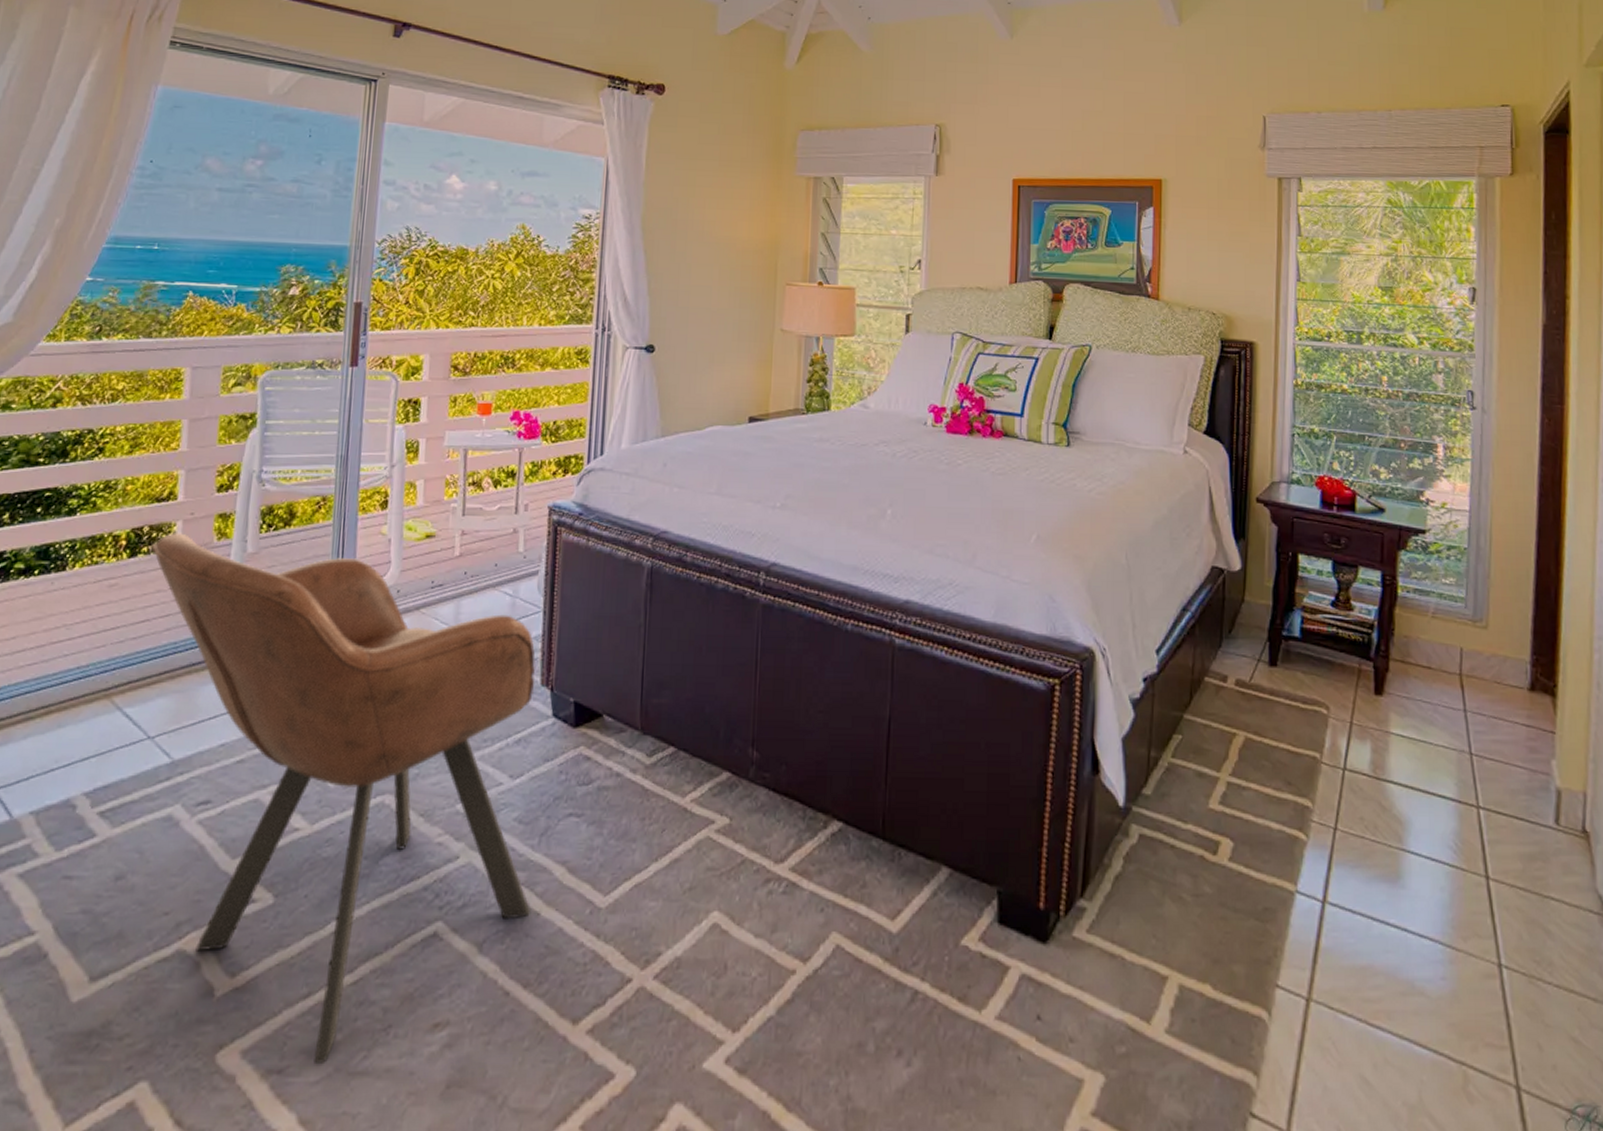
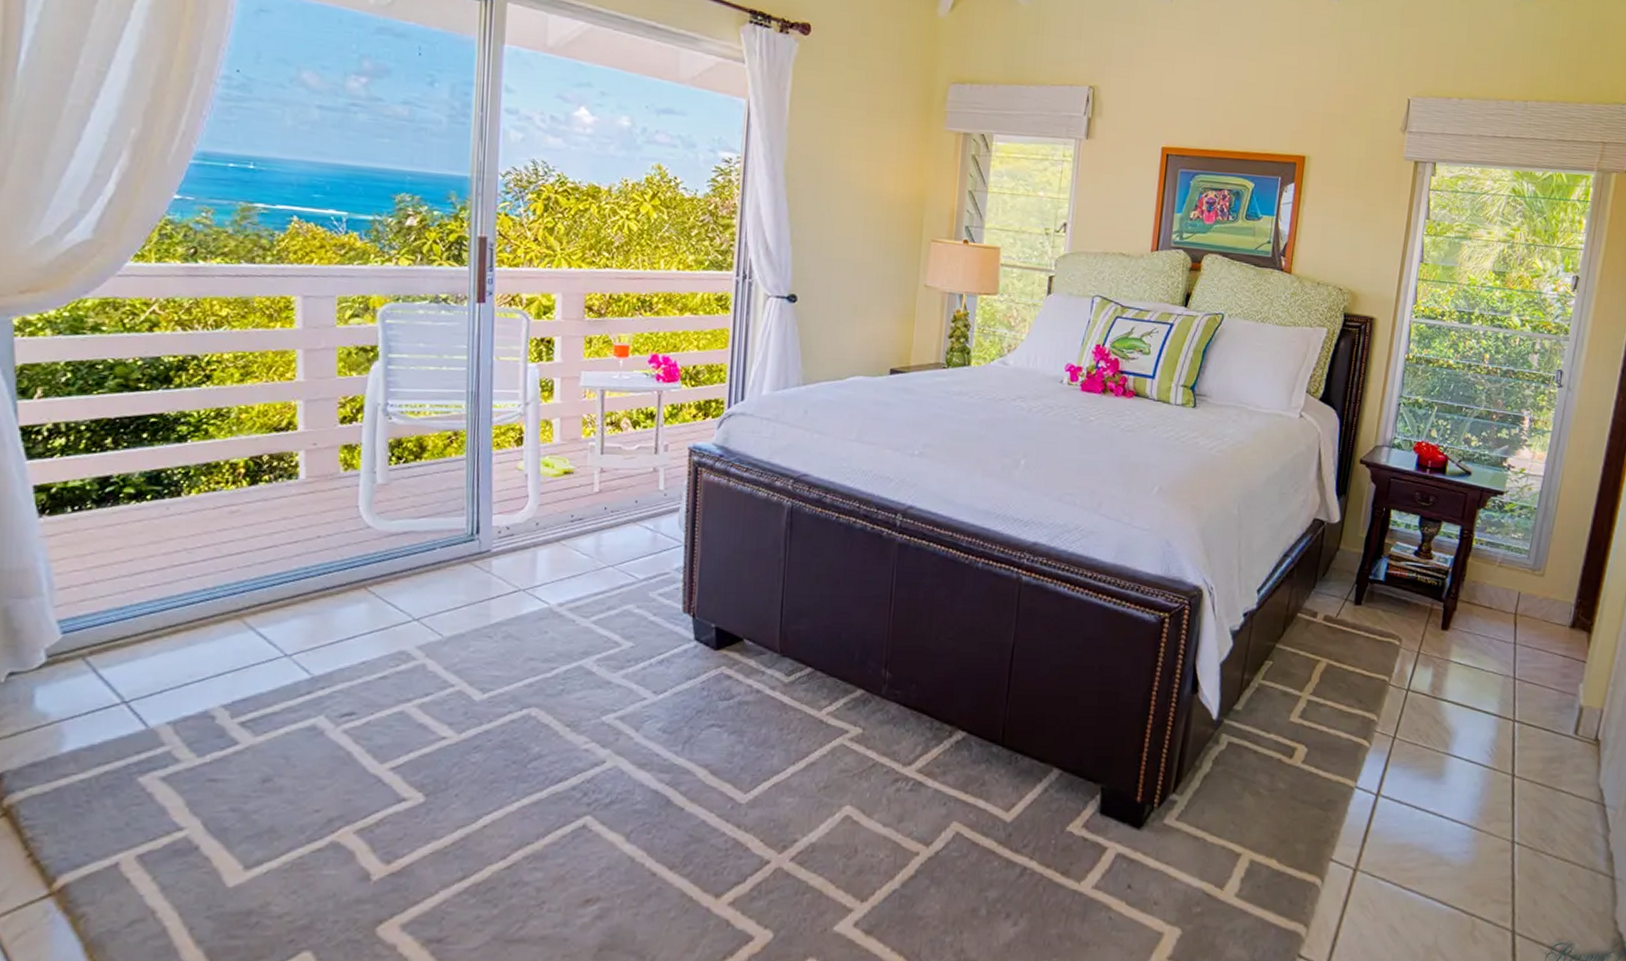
armchair: present [151,531,535,1063] -> none [273,461,677,933]

